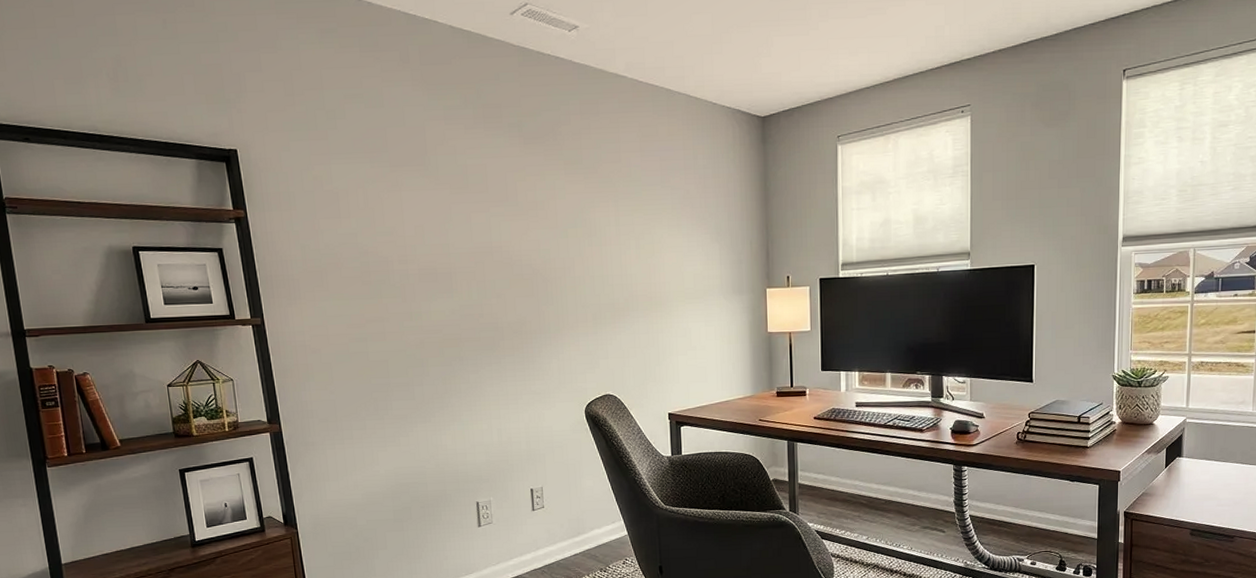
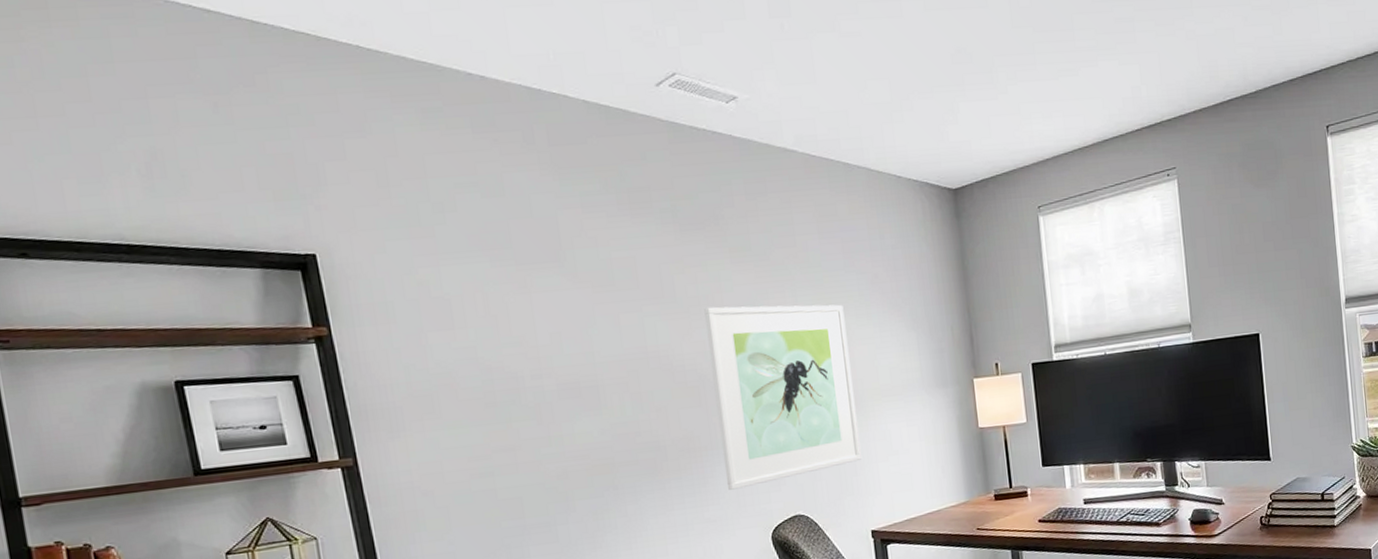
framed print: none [540,211,664,369] -> present [704,304,861,490]

